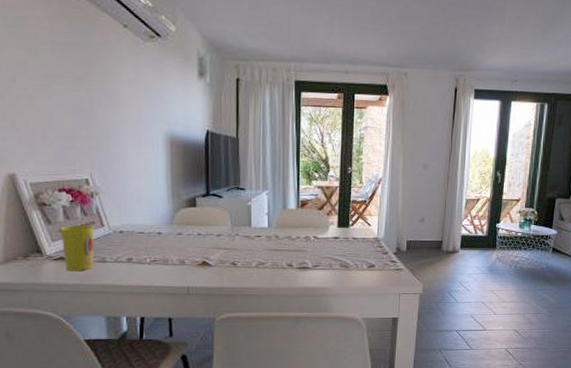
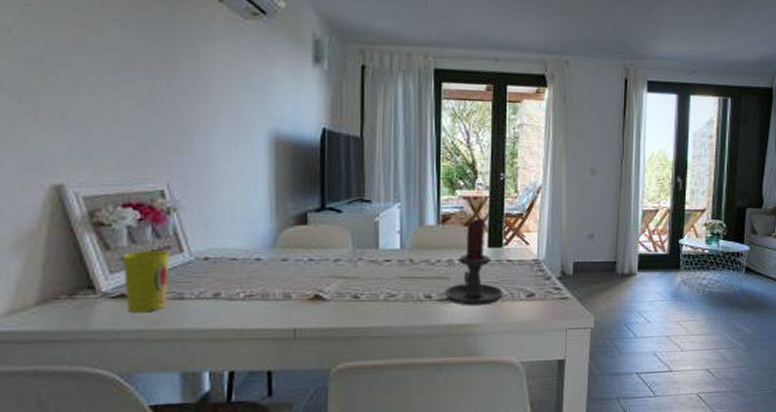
candle holder: none [302,203,349,274] -> present [444,218,503,306]

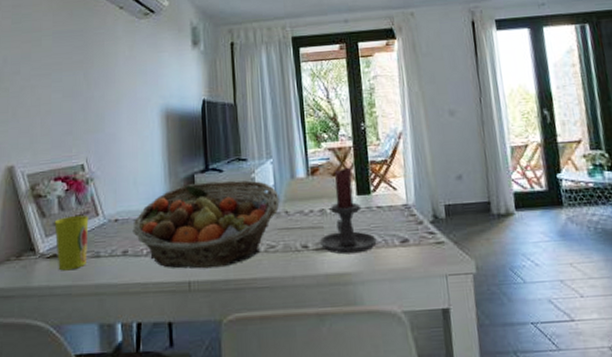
fruit basket: none [227,222,405,316] -> present [132,180,280,269]

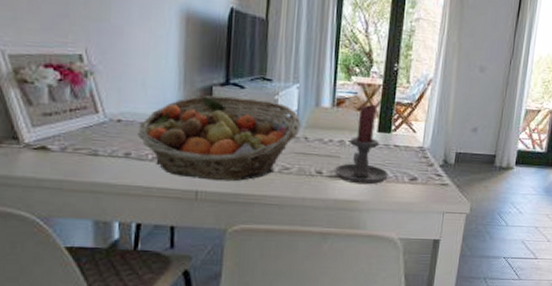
cup: present [54,214,89,271] -> none [43,108,86,165]

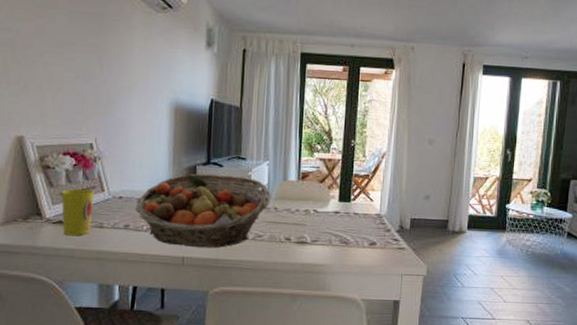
cup: none [43,108,86,165] -> present [61,188,95,236]
candle holder: present [334,104,389,185] -> none [301,177,350,250]

